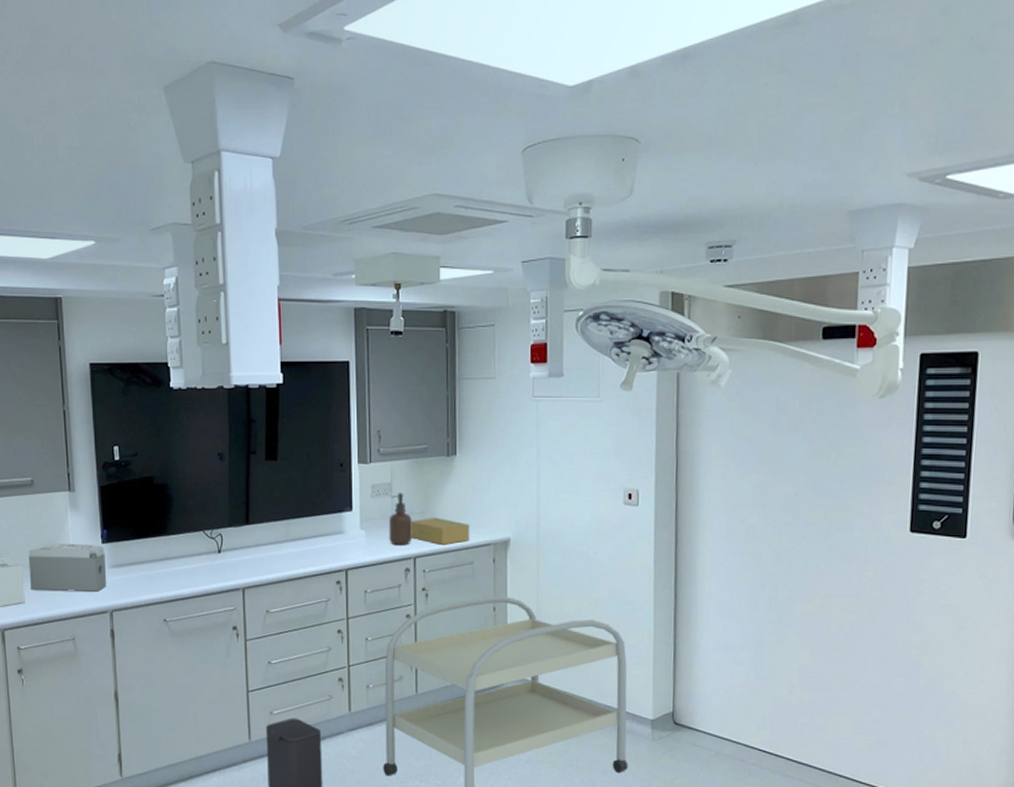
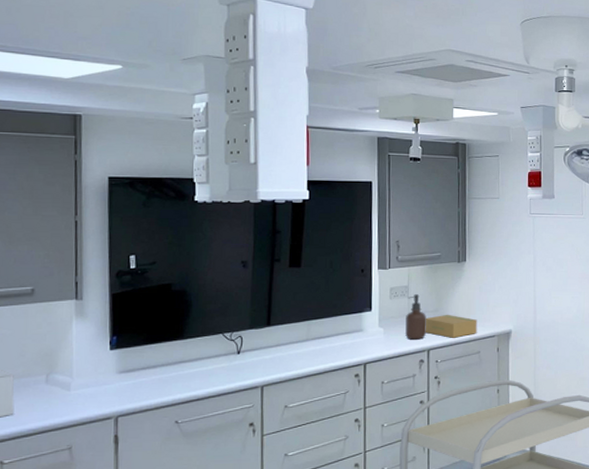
battery: present [28,543,107,592] -> none [21,351,114,400]

